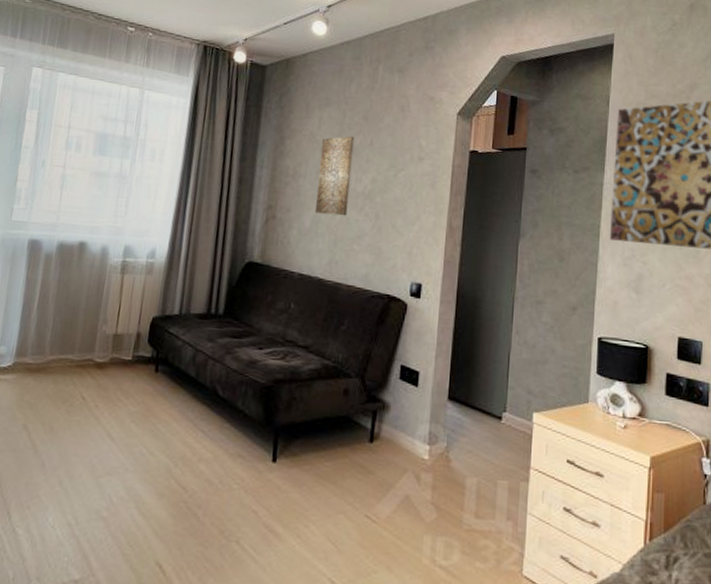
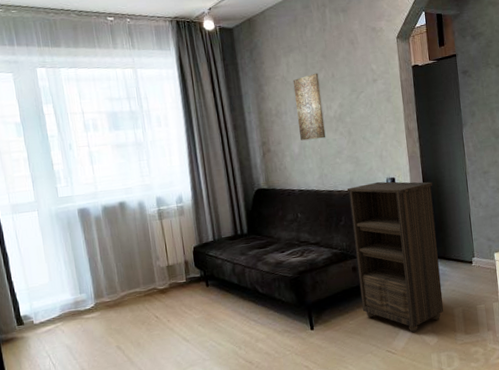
bookshelf: none [345,284,469,498] -> present [347,181,444,332]

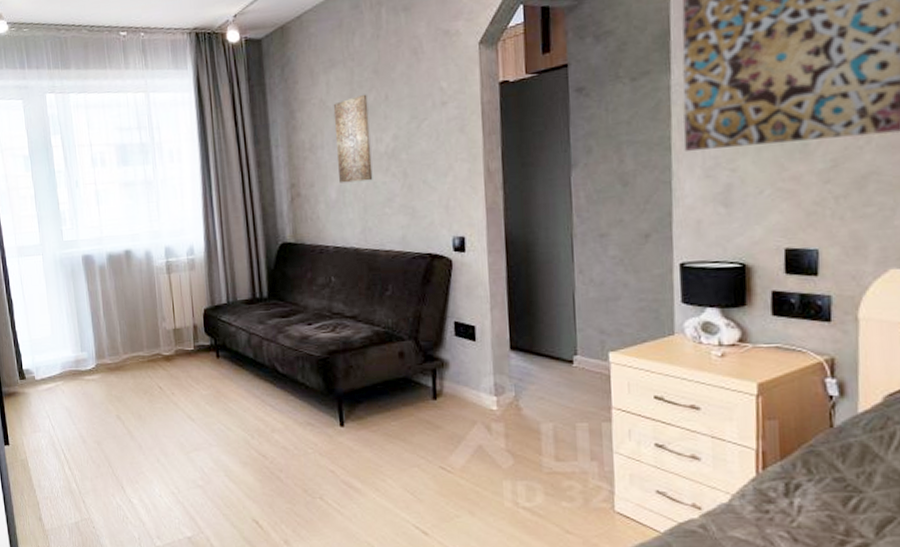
bookshelf: present [347,181,444,332] -> none [397,241,526,447]

